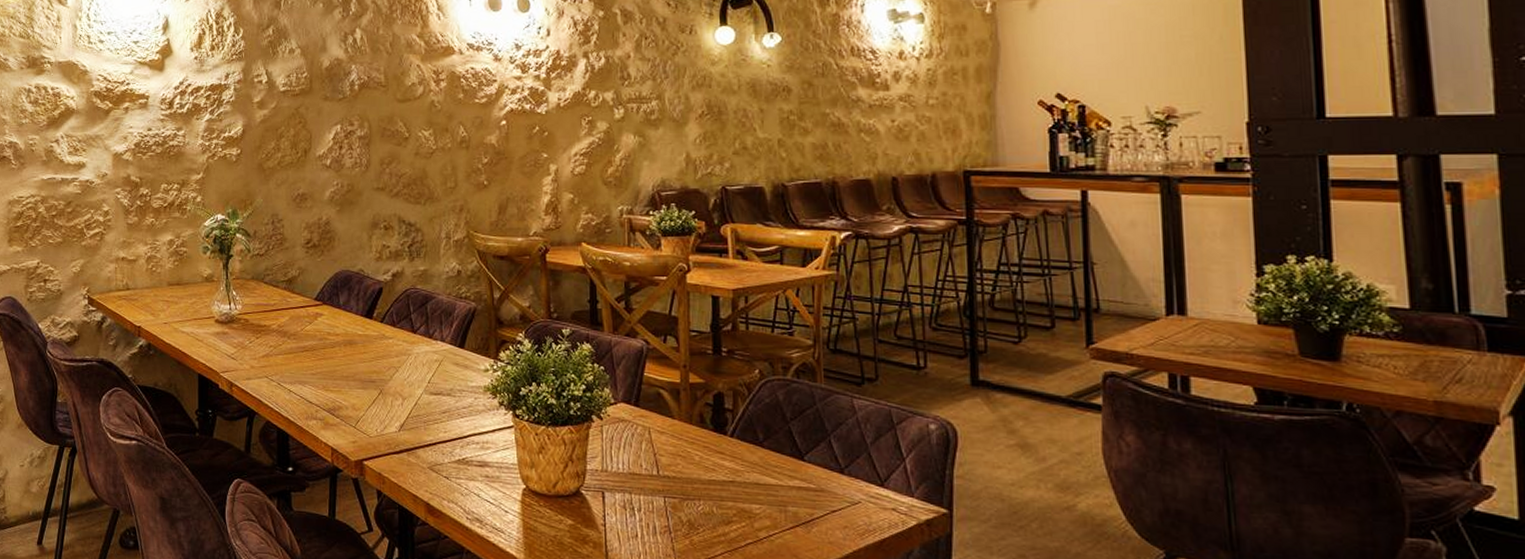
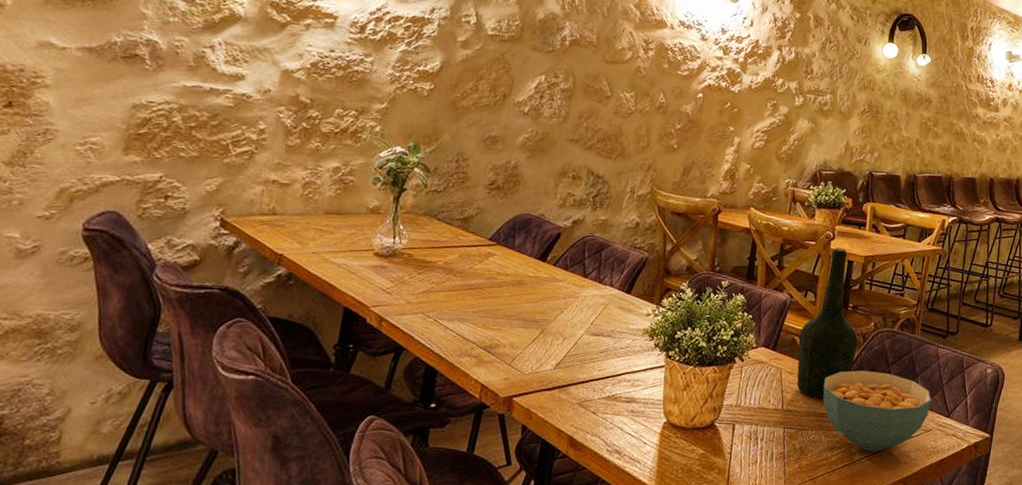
bottle: none [665,281,742,464] -> present [796,247,858,399]
cereal bowl: none [705,428,855,528] -> present [823,370,932,452]

